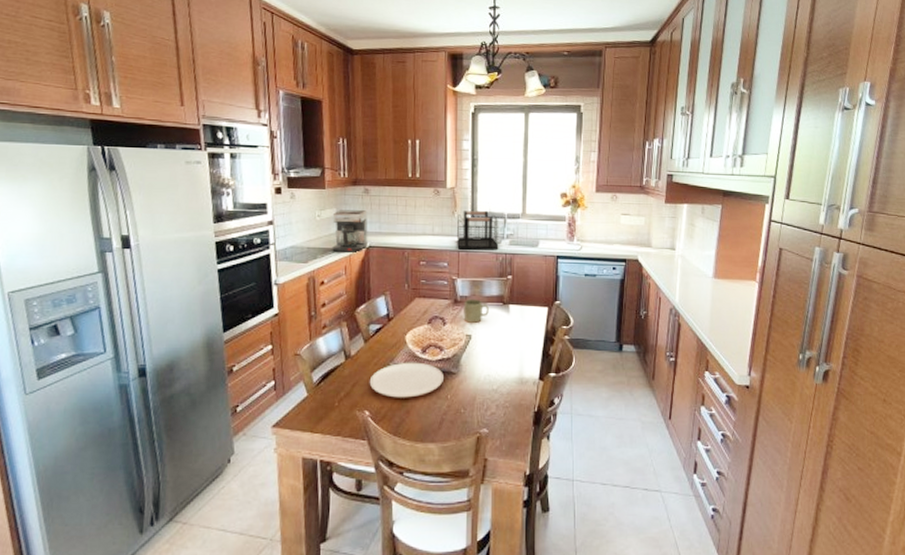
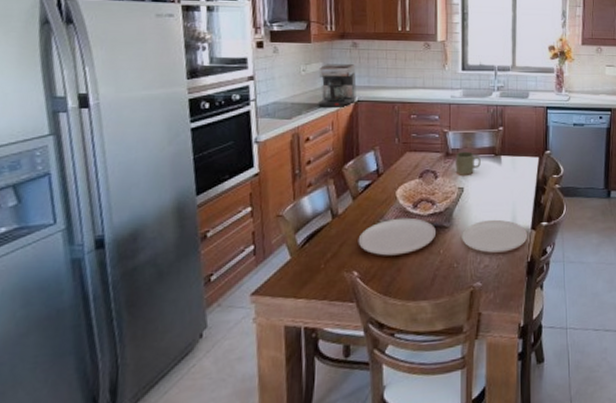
dish rack: present [457,210,499,250] -> none [448,63,490,102]
plate: none [469,368,536,401] -> present [462,219,528,253]

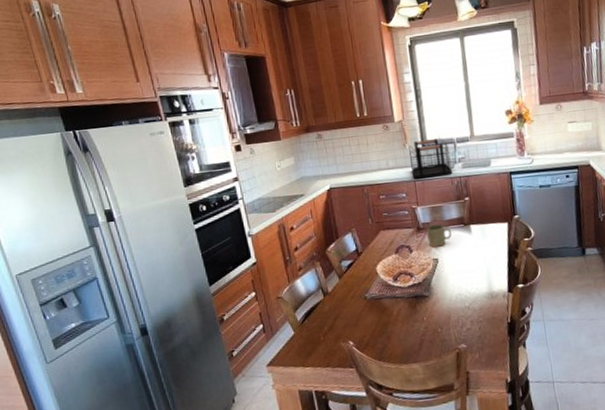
coffee maker: present [318,64,357,107] -> none [291,155,328,198]
plate: present [358,217,436,256] -> none [349,290,418,326]
dish rack: none [448,63,490,102] -> present [409,138,453,179]
plate: present [462,219,528,253] -> none [442,285,506,318]

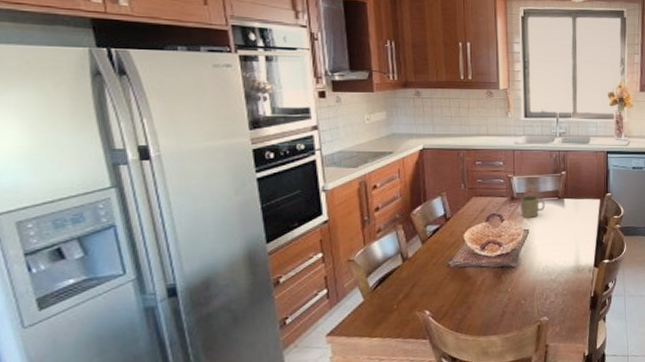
dish rack: present [409,138,453,179] -> none [511,110,552,149]

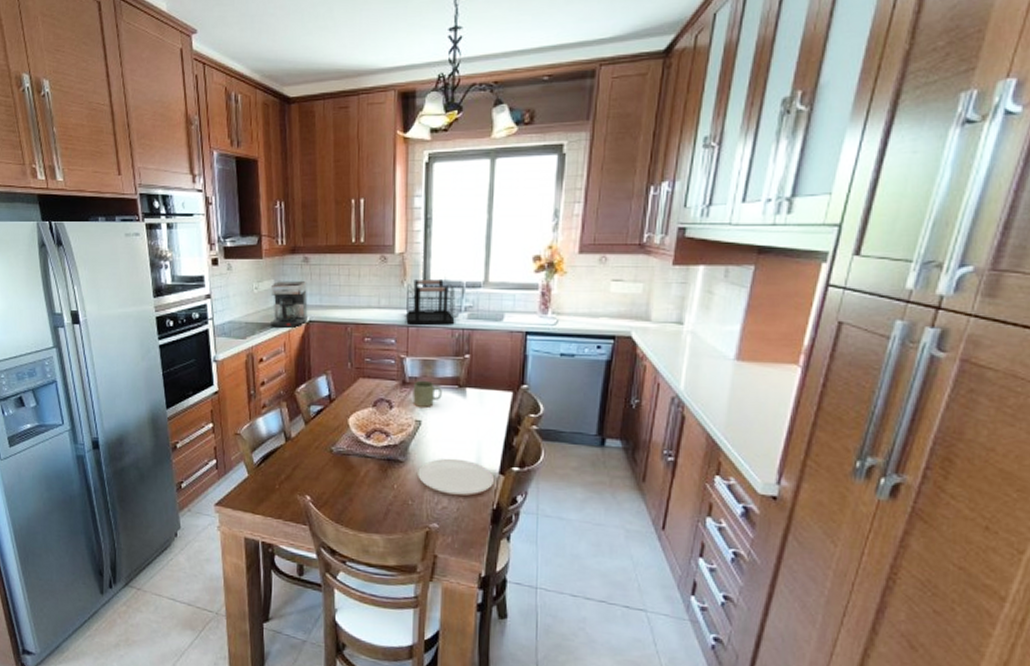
coffee maker: none [382,113,421,155] -> present [270,281,308,328]
dish rack: none [511,110,552,149] -> present [406,278,456,325]
plate: none [528,258,591,290] -> present [418,458,495,496]

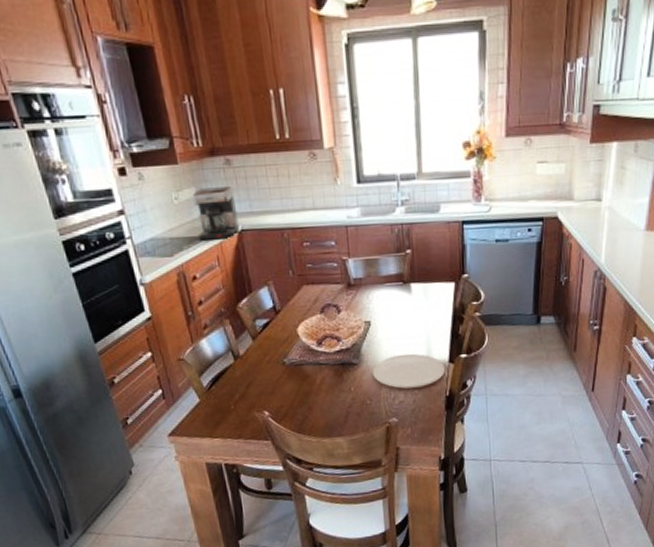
dish rack: present [406,278,456,325] -> none [341,172,393,224]
mug: present [412,380,442,407] -> none [358,280,388,308]

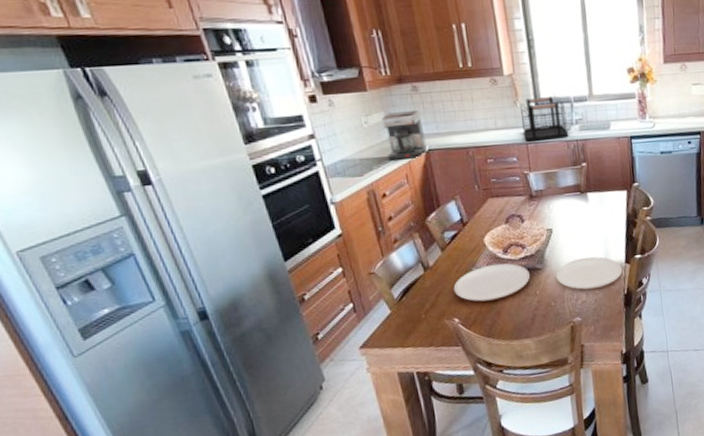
plate: none [264,355,345,396] -> present [453,263,530,302]
dish rack: none [341,172,393,224] -> present [520,95,569,142]

